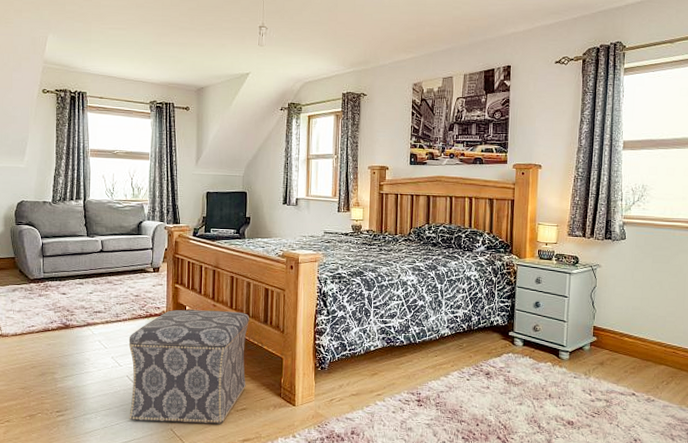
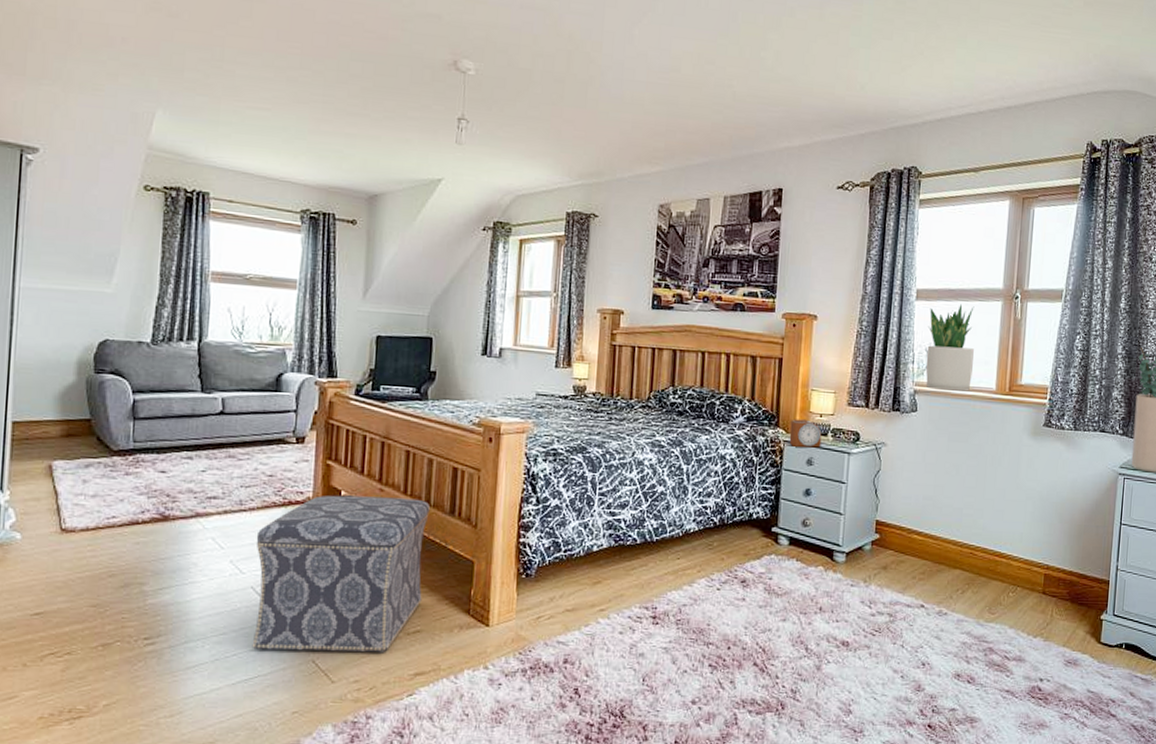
alarm clock: none [521,247,548,270] -> present [789,419,822,448]
planter: none [632,151,673,222] -> present [925,304,974,392]

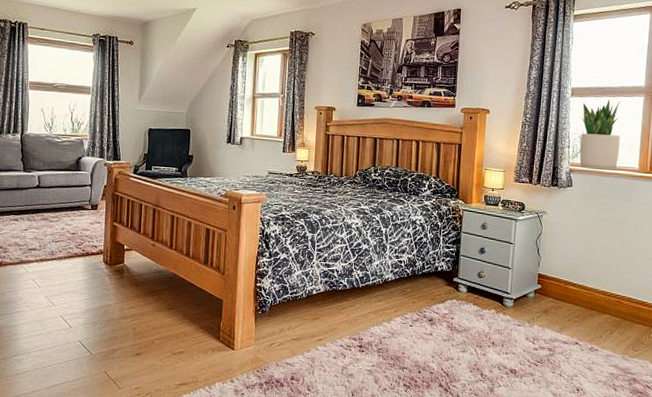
ottoman: present [252,495,430,653] -> none [61,248,189,368]
alarm clock: present [789,419,822,448] -> none [467,192,494,215]

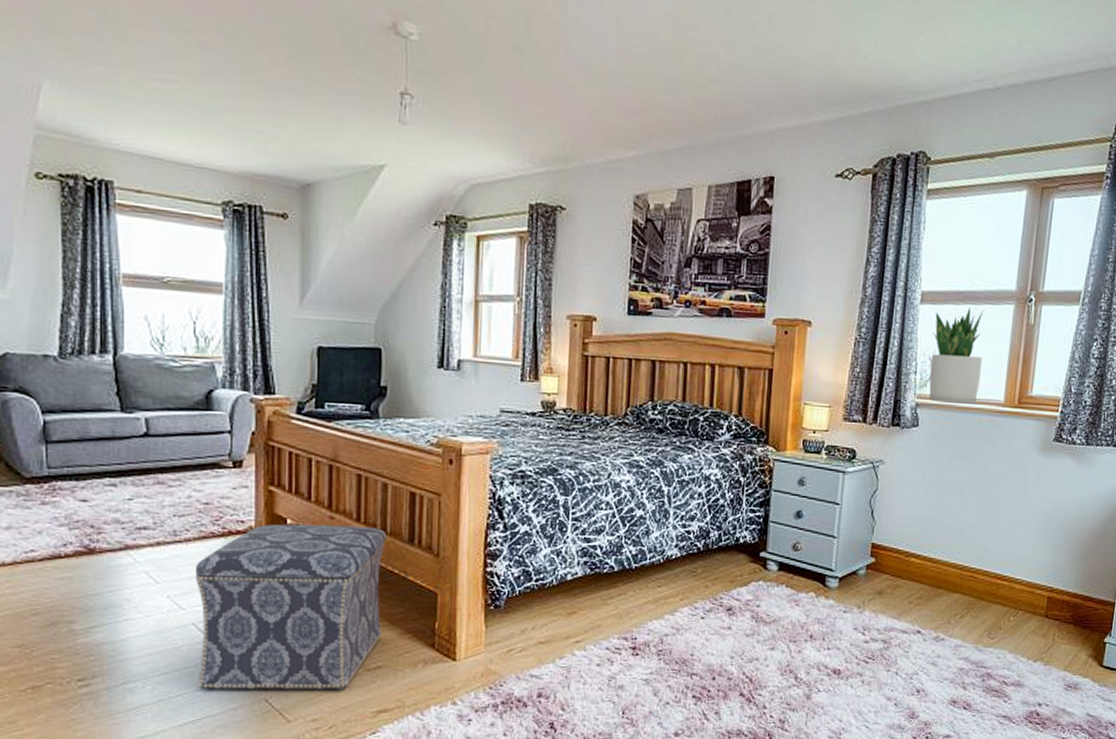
ottoman: none [61,248,189,368] -> present [195,523,386,691]

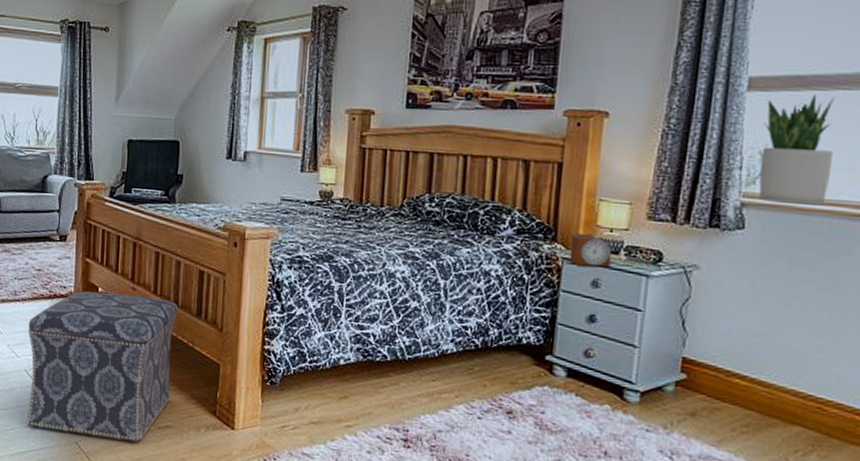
alarm clock: none [779,435,815,467] -> present [569,233,612,268]

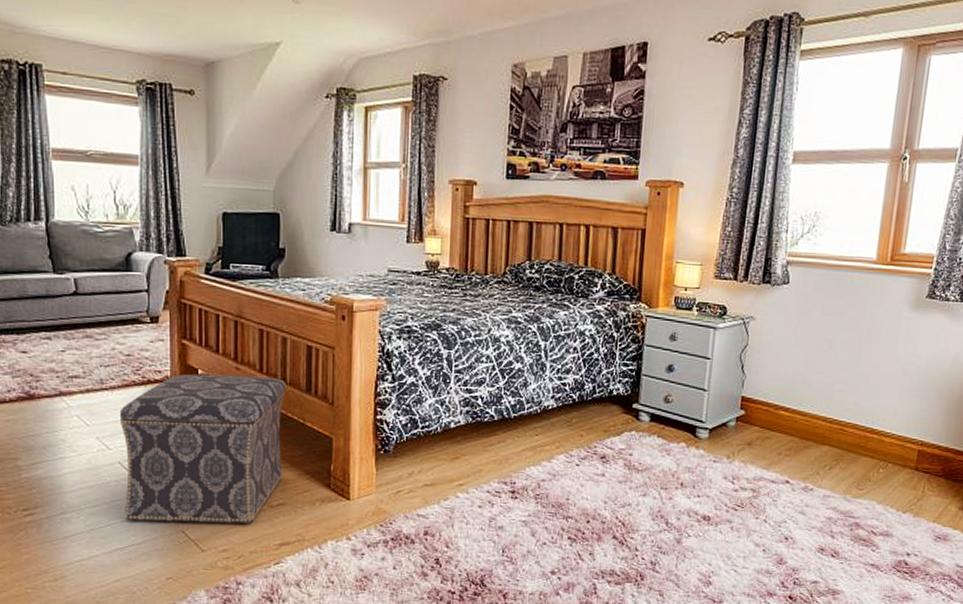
alarm clock: present [569,233,612,268] -> none [651,293,687,323]
planter: present [758,94,836,206] -> none [800,167,857,262]

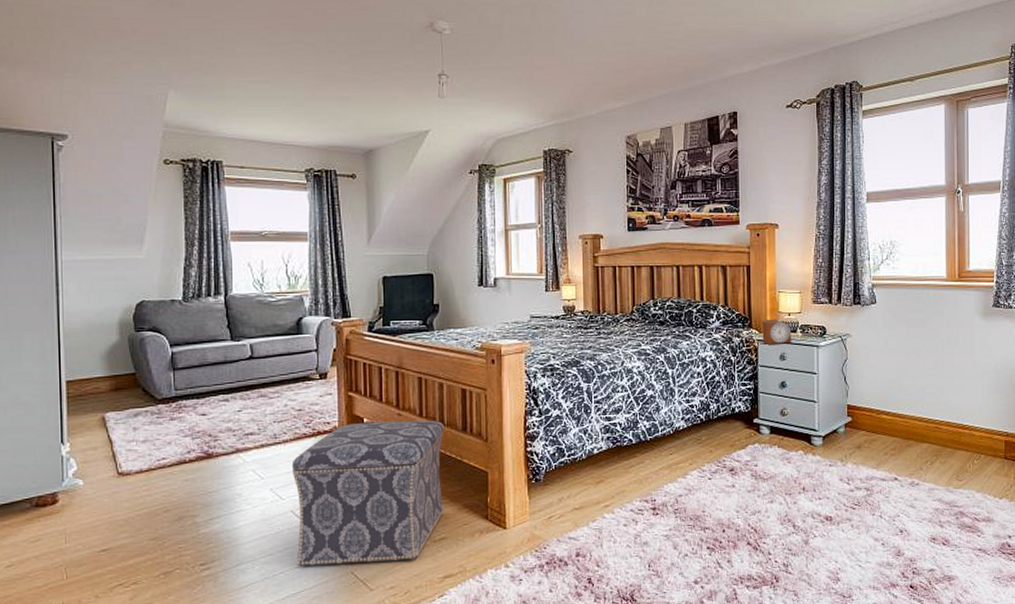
alarm clock: none [651,293,687,323] -> present [762,319,792,346]

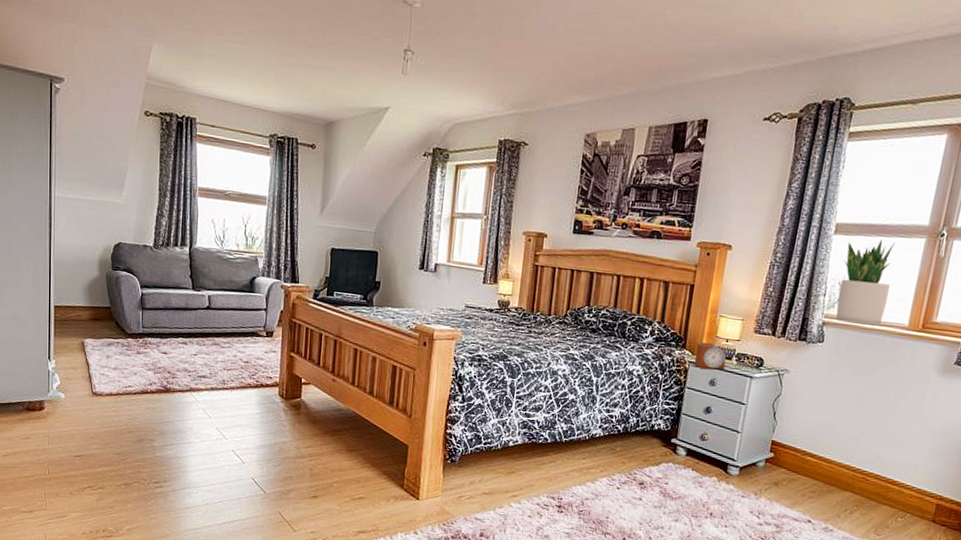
ottoman: present [291,420,444,567] -> none [233,381,373,513]
planter: none [879,202,924,282] -> present [836,239,896,326]

